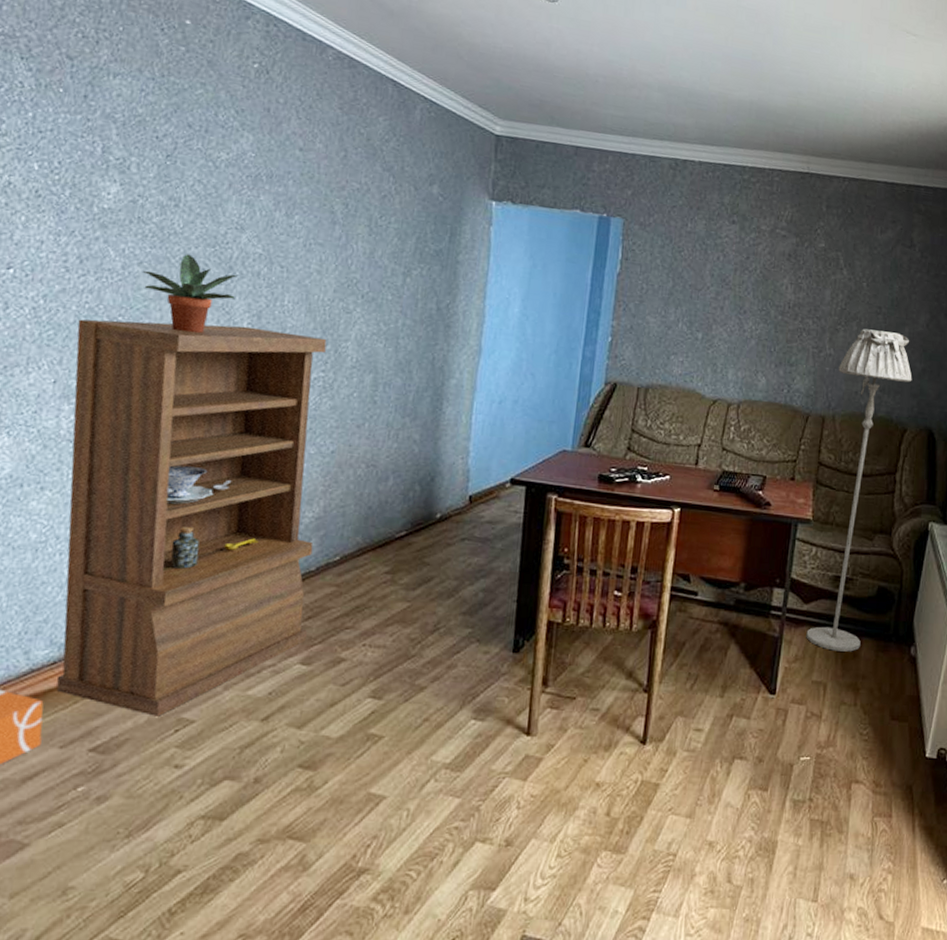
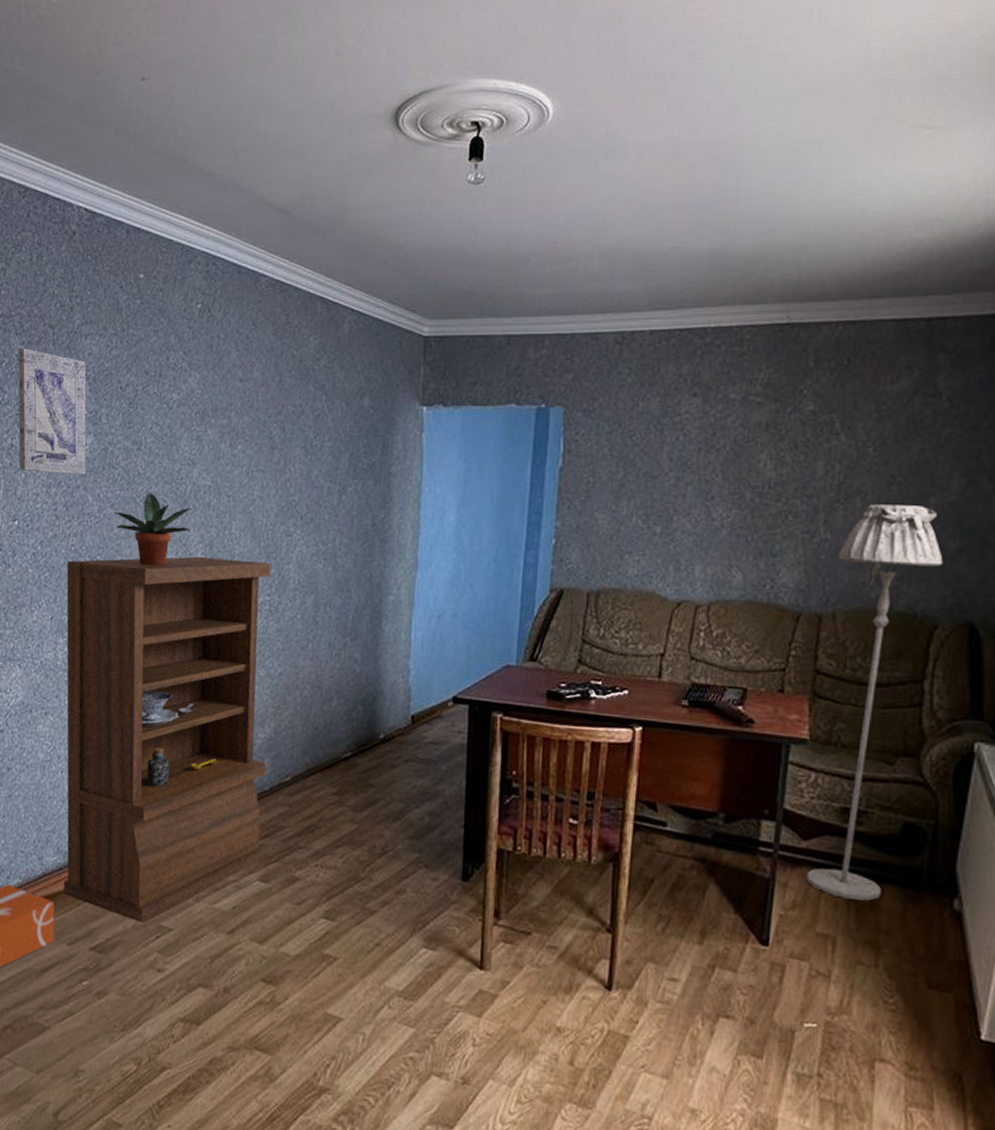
wall art: none [18,75,114,227] -> present [18,348,86,475]

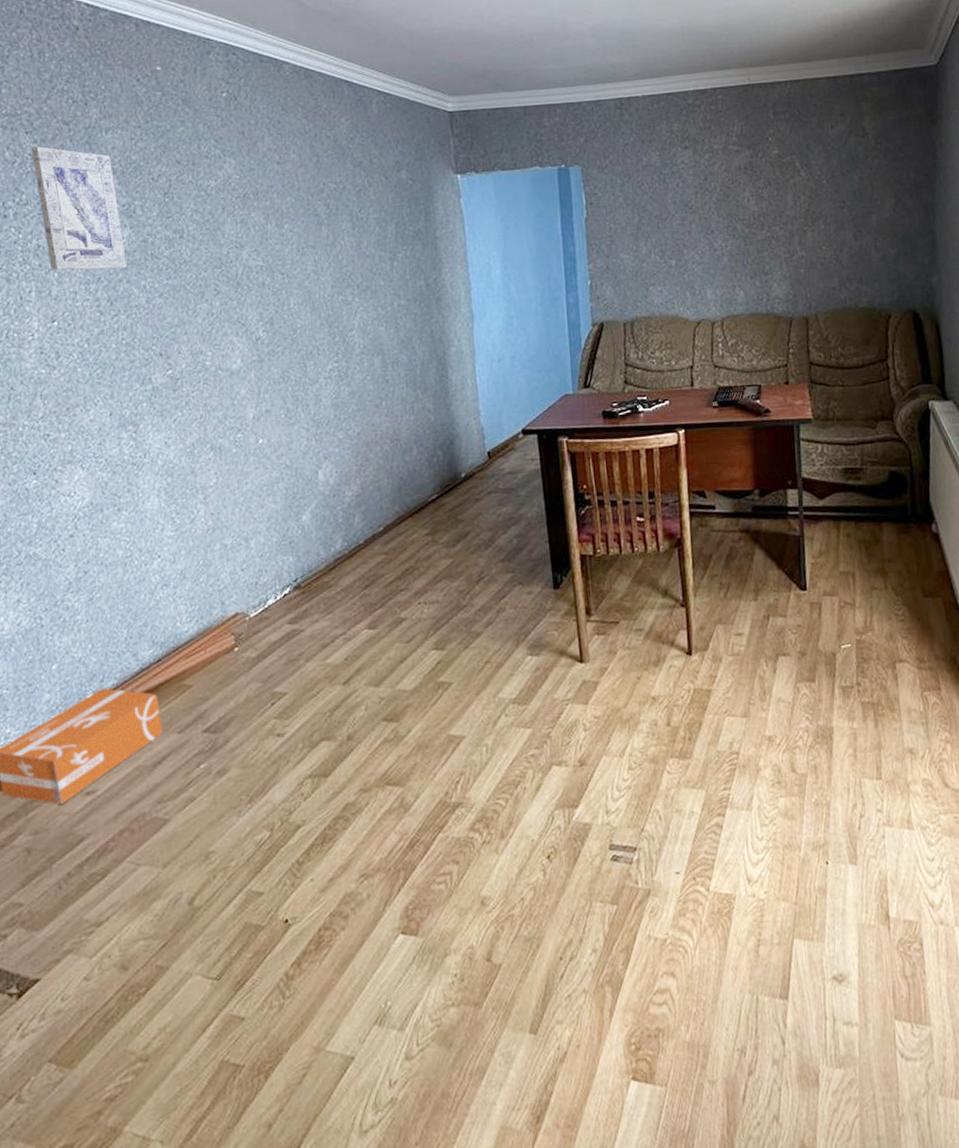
bookshelf: present [63,556,271,923] -> none [119,331,369,694]
potted plant: present [115,493,192,566] -> none [165,278,247,349]
floor lamp: present [806,504,943,901] -> none [813,222,888,540]

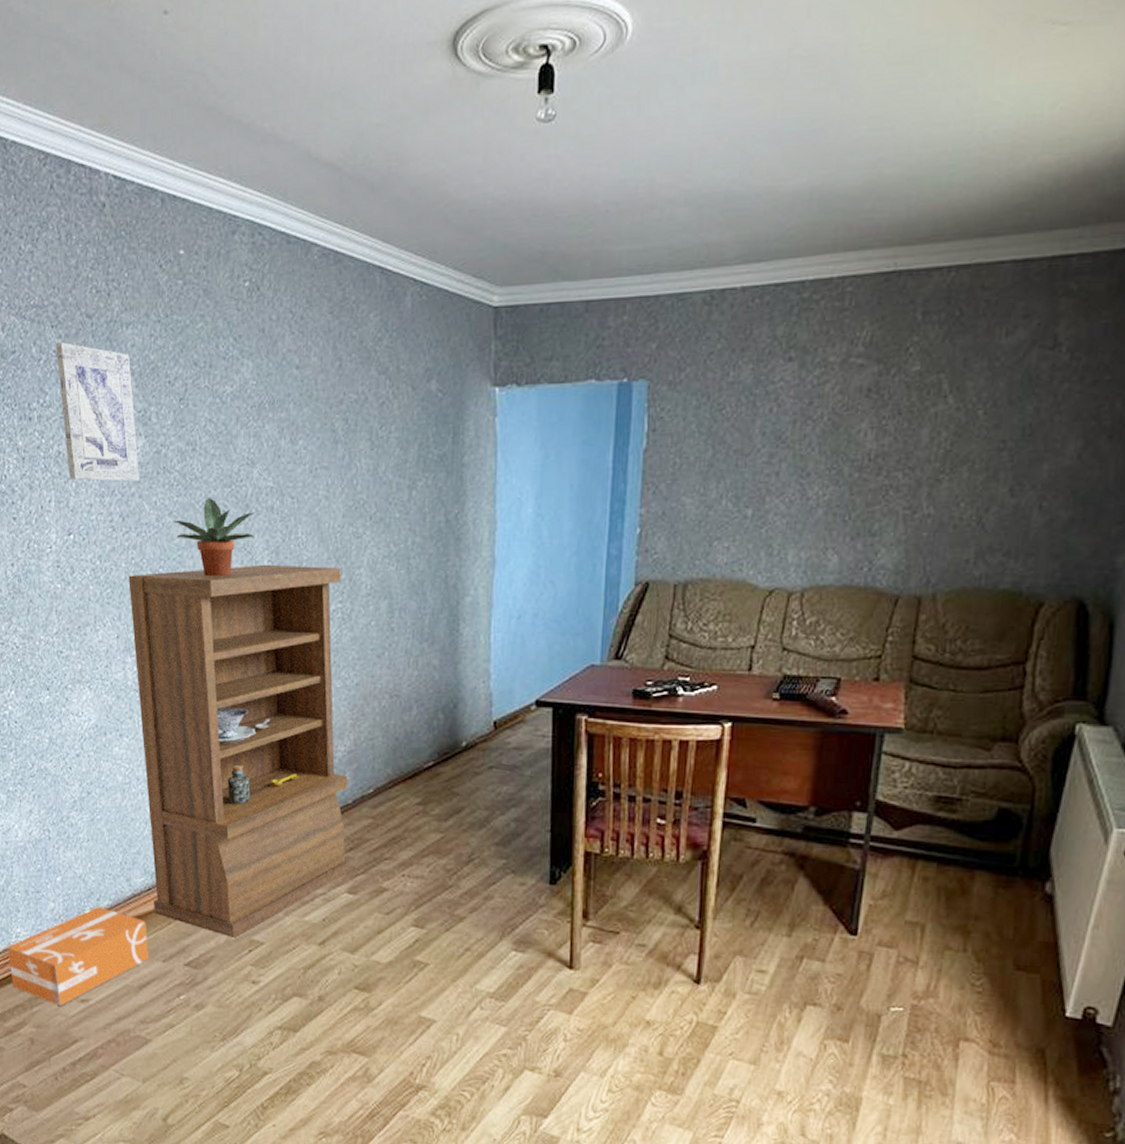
bookshelf: none [119,331,369,694] -> present [128,564,351,938]
potted plant: none [165,278,247,349] -> present [174,498,254,577]

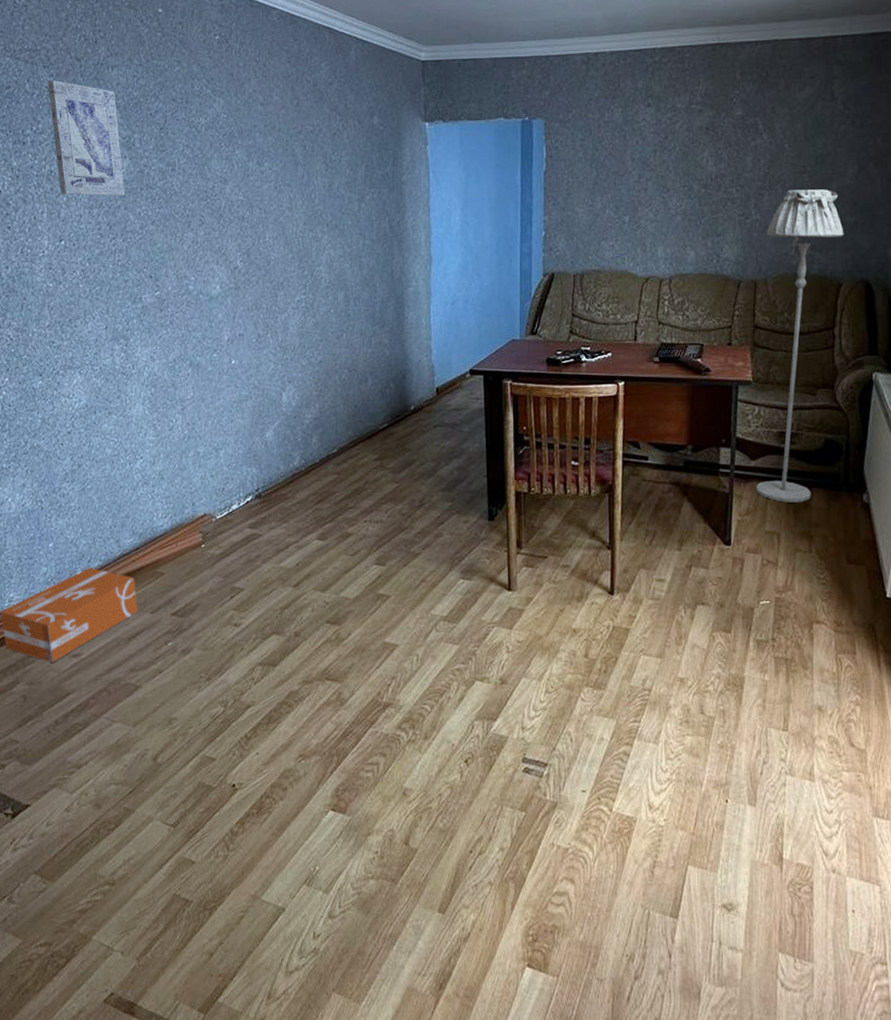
bookshelf: present [128,564,351,938] -> none [115,264,320,586]
potted plant: present [174,498,254,577] -> none [156,209,227,275]
floor lamp: none [897,473,1054,888] -> present [756,189,844,502]

